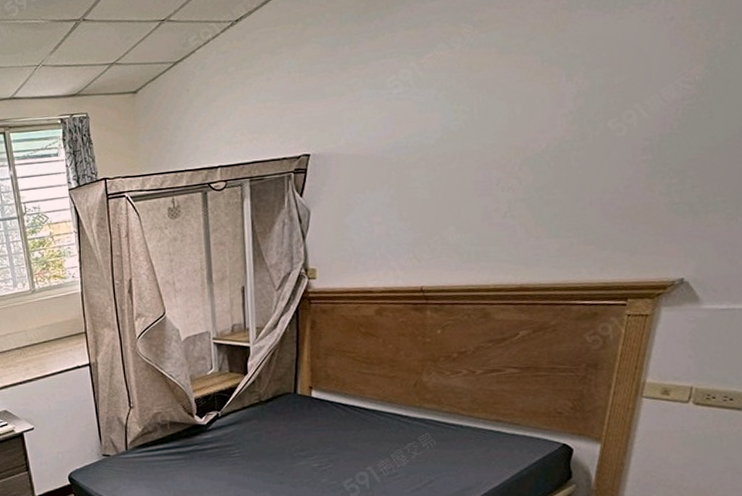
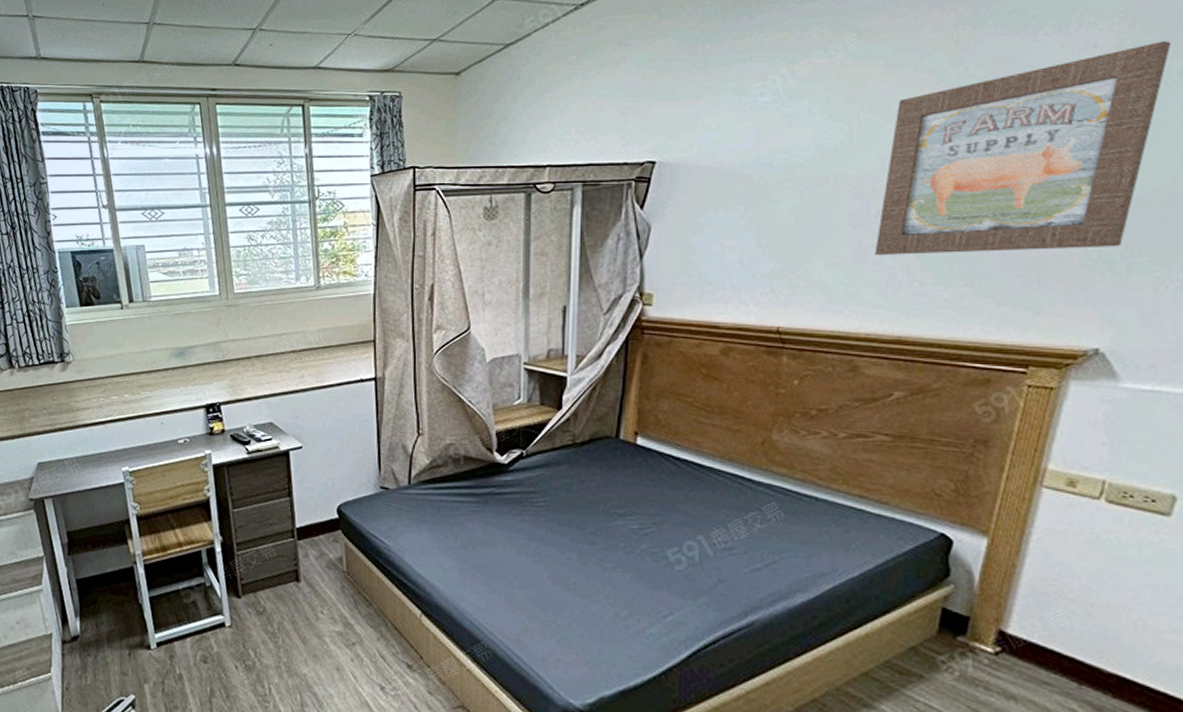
wall art: none [497,9,735,218] -> present [875,41,1172,256]

